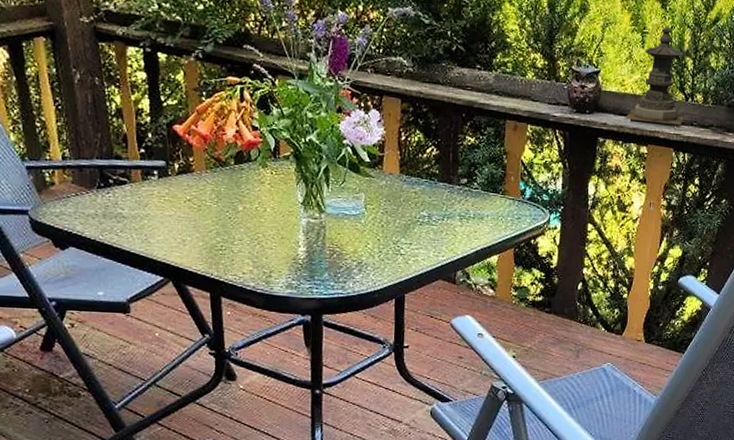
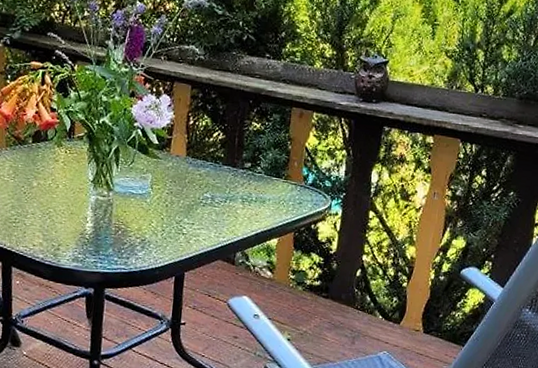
stone pagoda: present [625,26,685,127] -> none [411,18,474,118]

